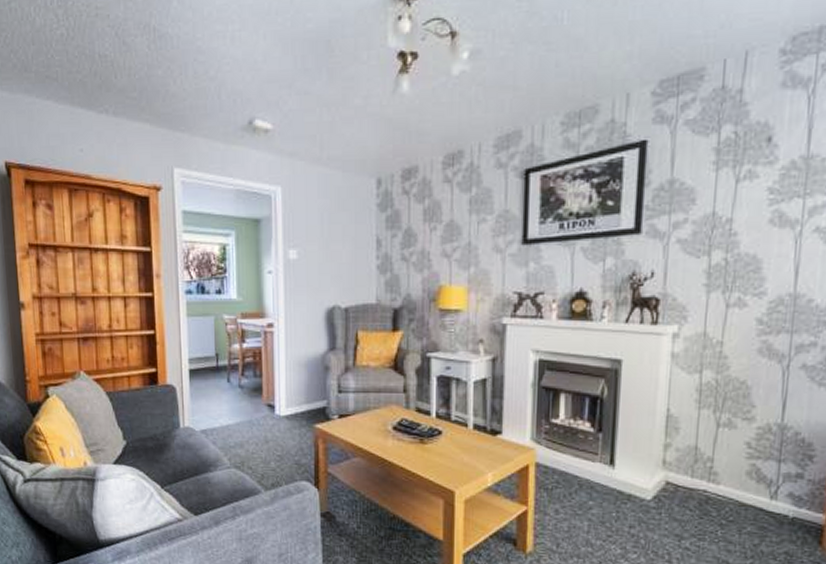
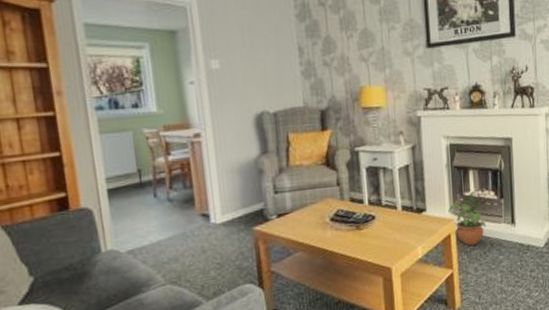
potted plant: none [528,420,575,483] -> present [447,192,486,246]

